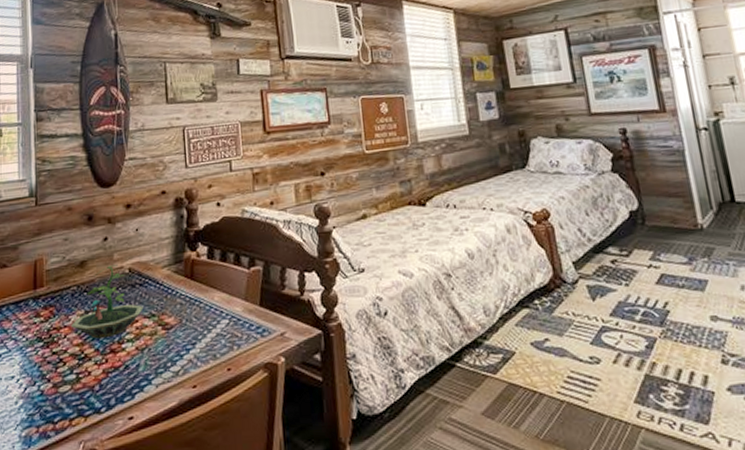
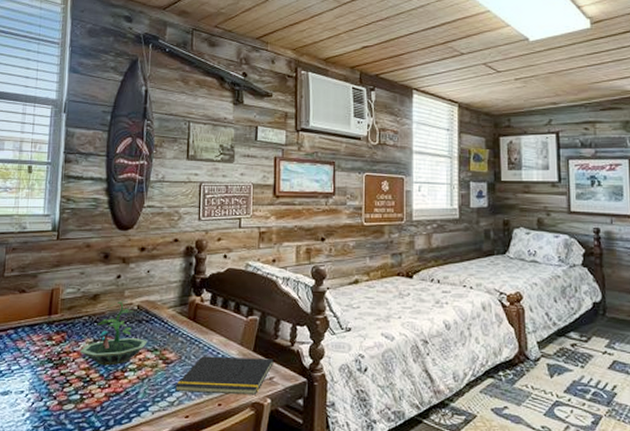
notepad: none [178,312,284,360] -> present [175,356,274,395]

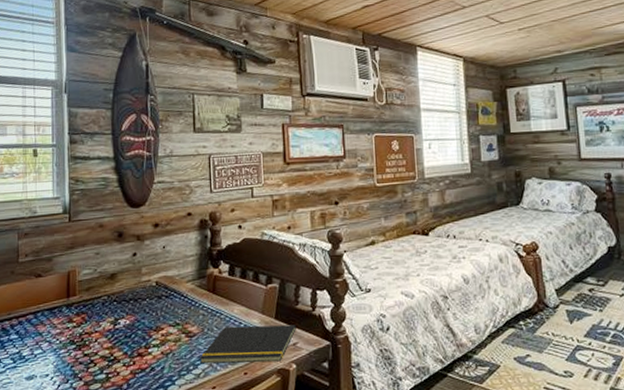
terrarium: present [79,301,148,366] -> none [101,278,169,344]

